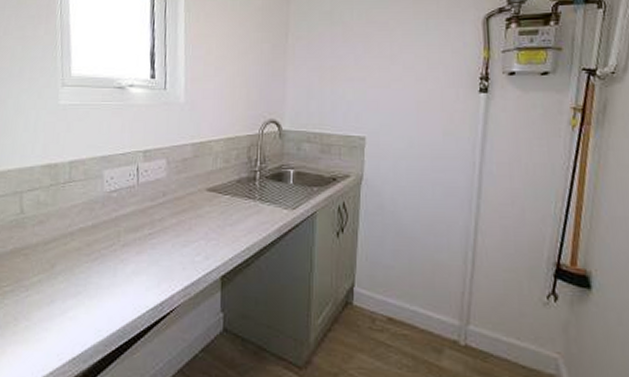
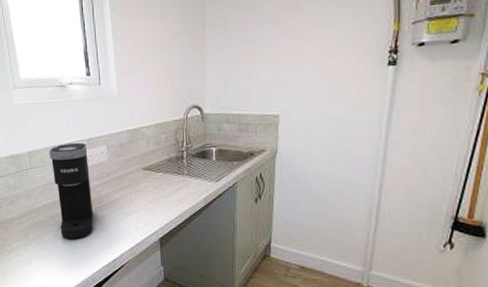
coffee maker: none [94,153,143,273] -> present [49,142,94,239]

